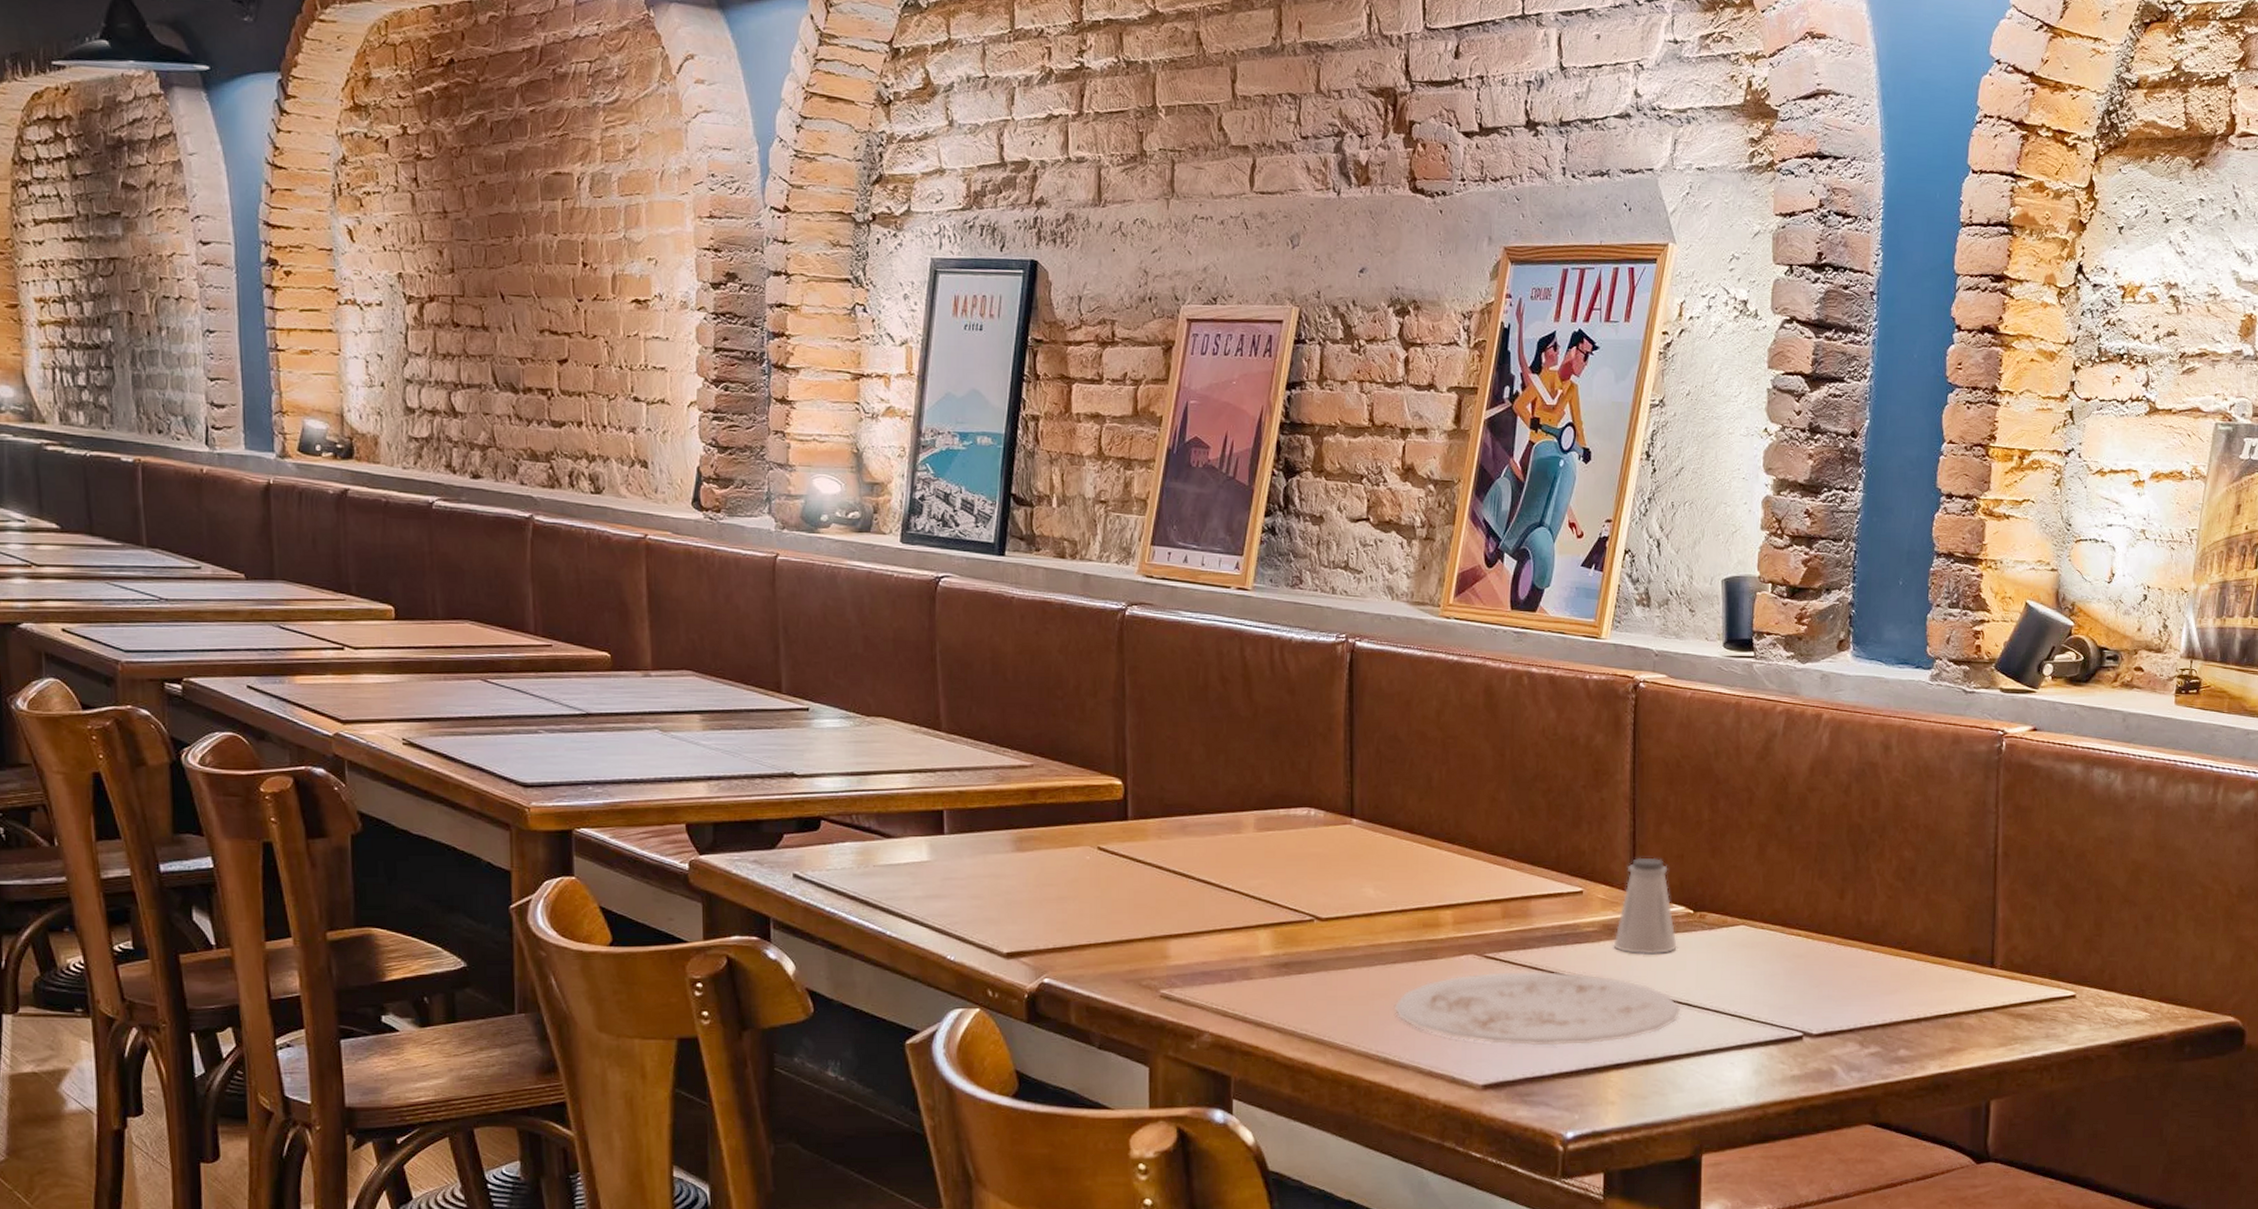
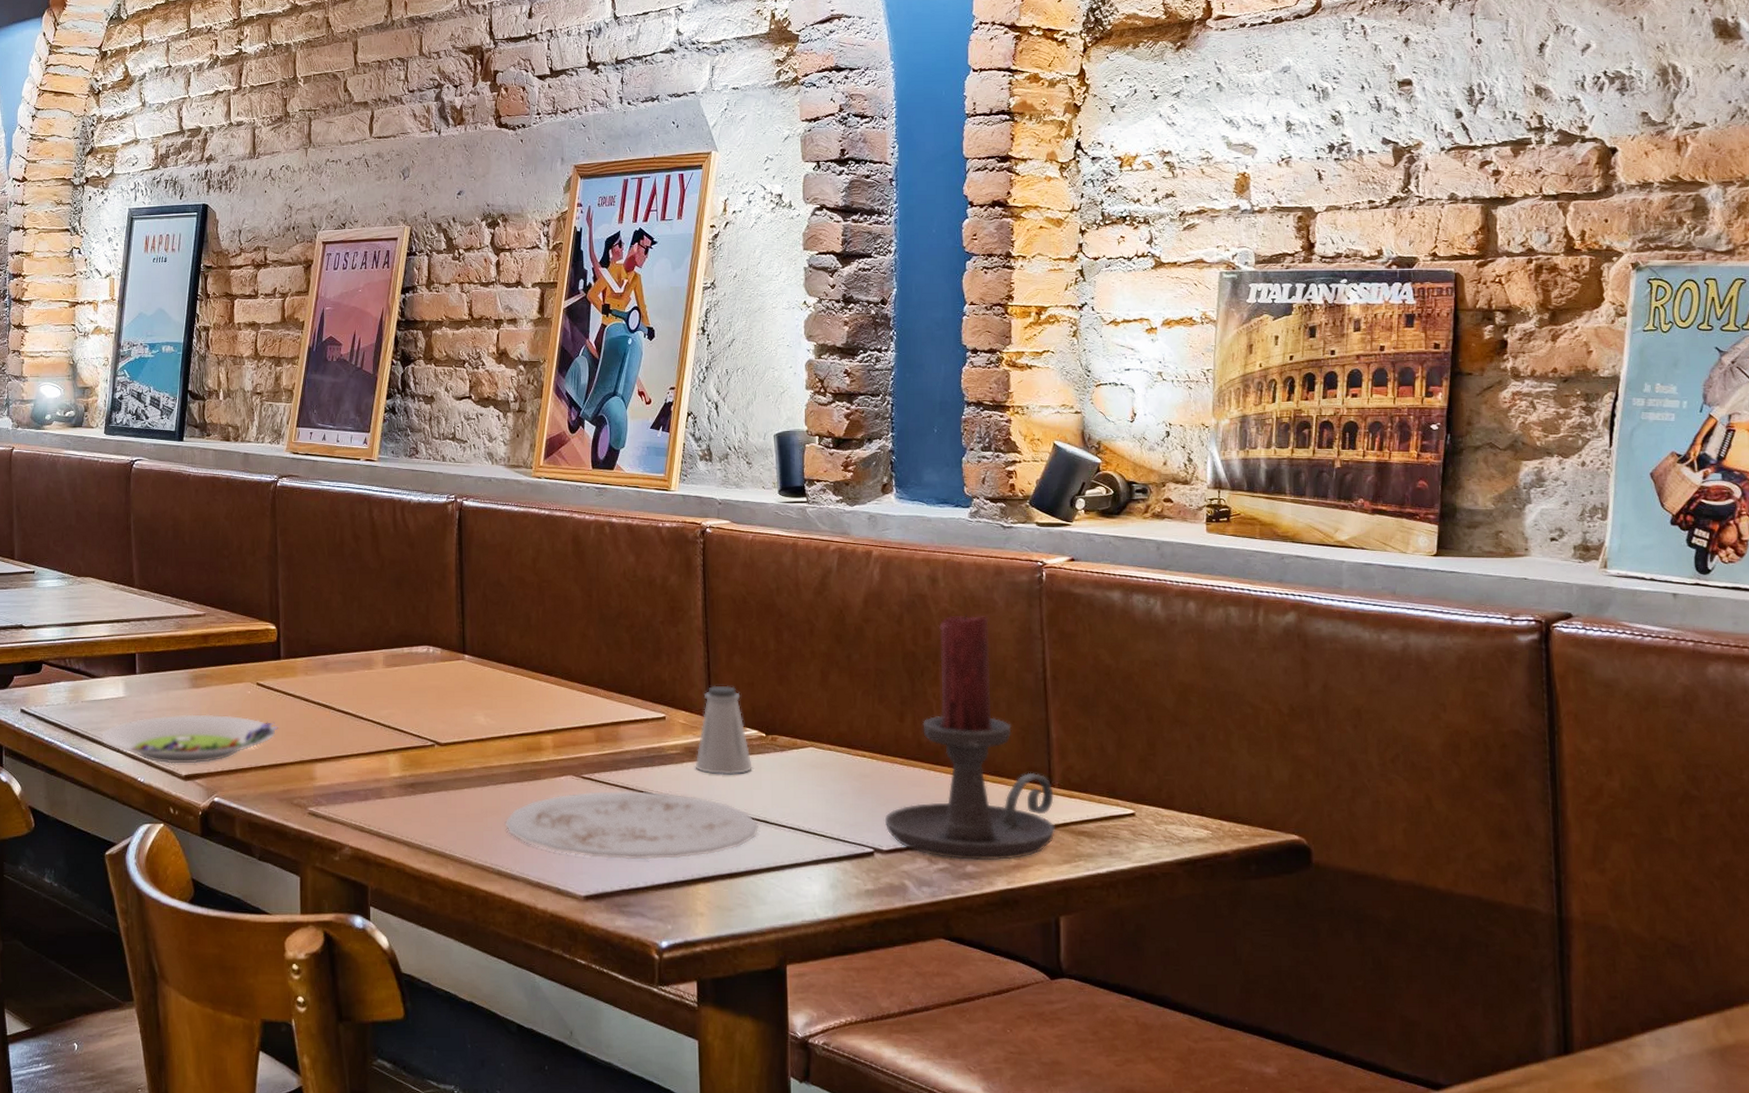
salad plate: none [897,882,1124,940] -> present [99,714,278,764]
candle holder: none [1816,784,1995,1043] -> present [884,614,1055,860]

